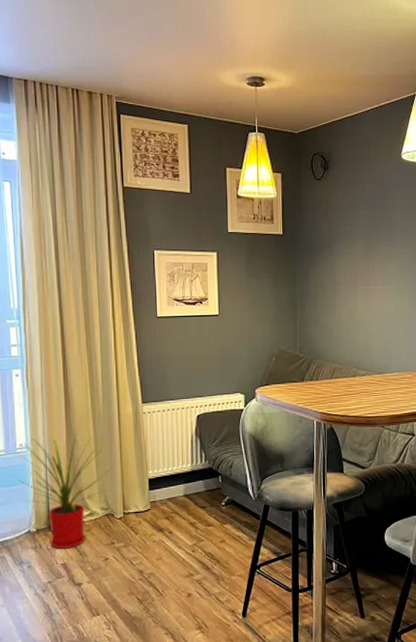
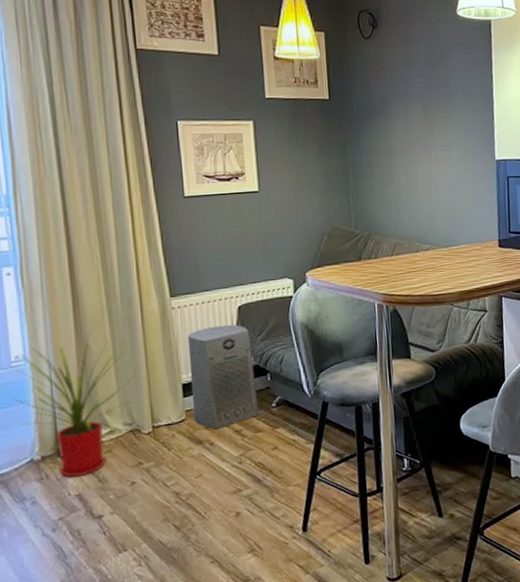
air purifier: none [154,430,211,520] -> present [187,324,259,430]

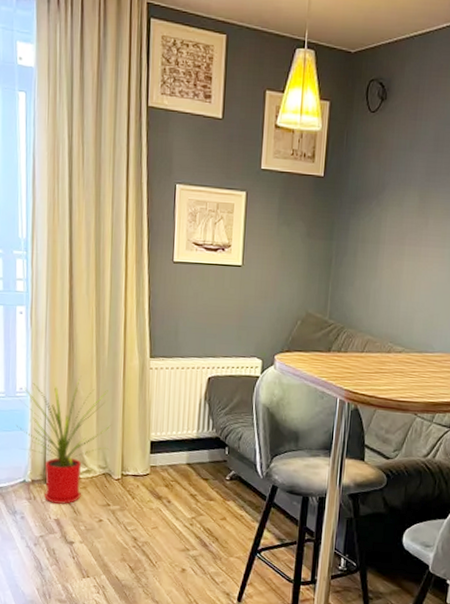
air purifier: present [187,324,259,430] -> none [156,392,215,490]

